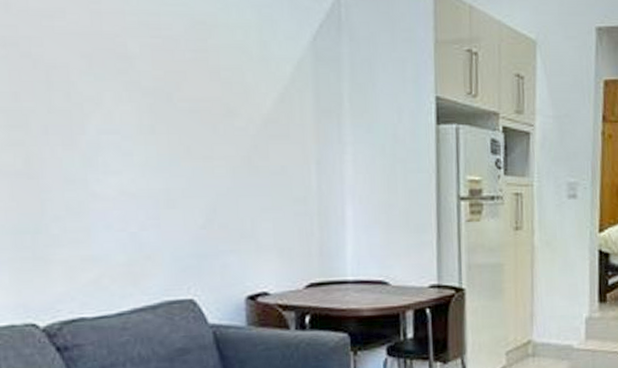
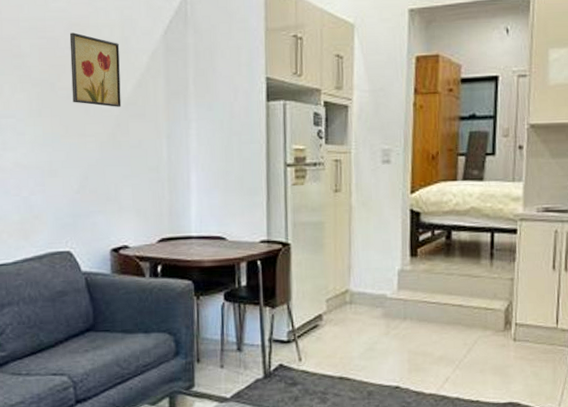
wall art: none [192,32,259,125] -> present [69,32,121,107]

